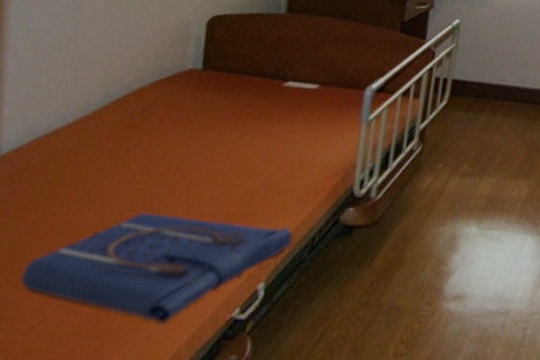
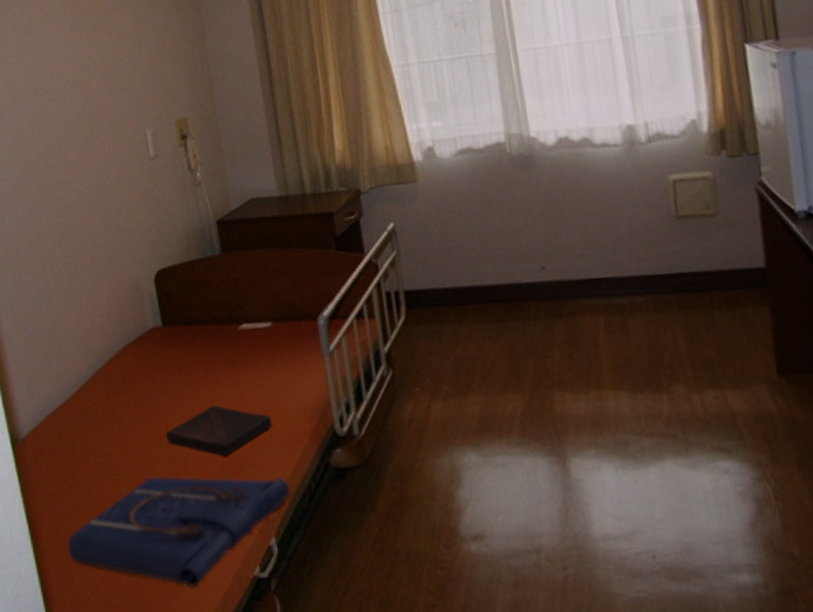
book: none [173,152,294,202] -> present [165,405,273,457]

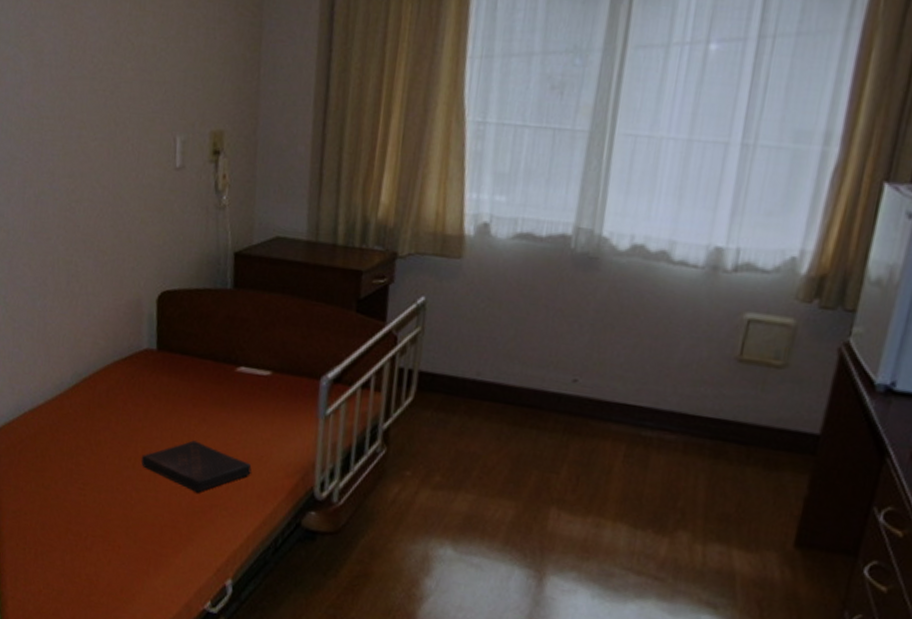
tote bag: present [67,476,289,589] -> none [26,494,255,606]

